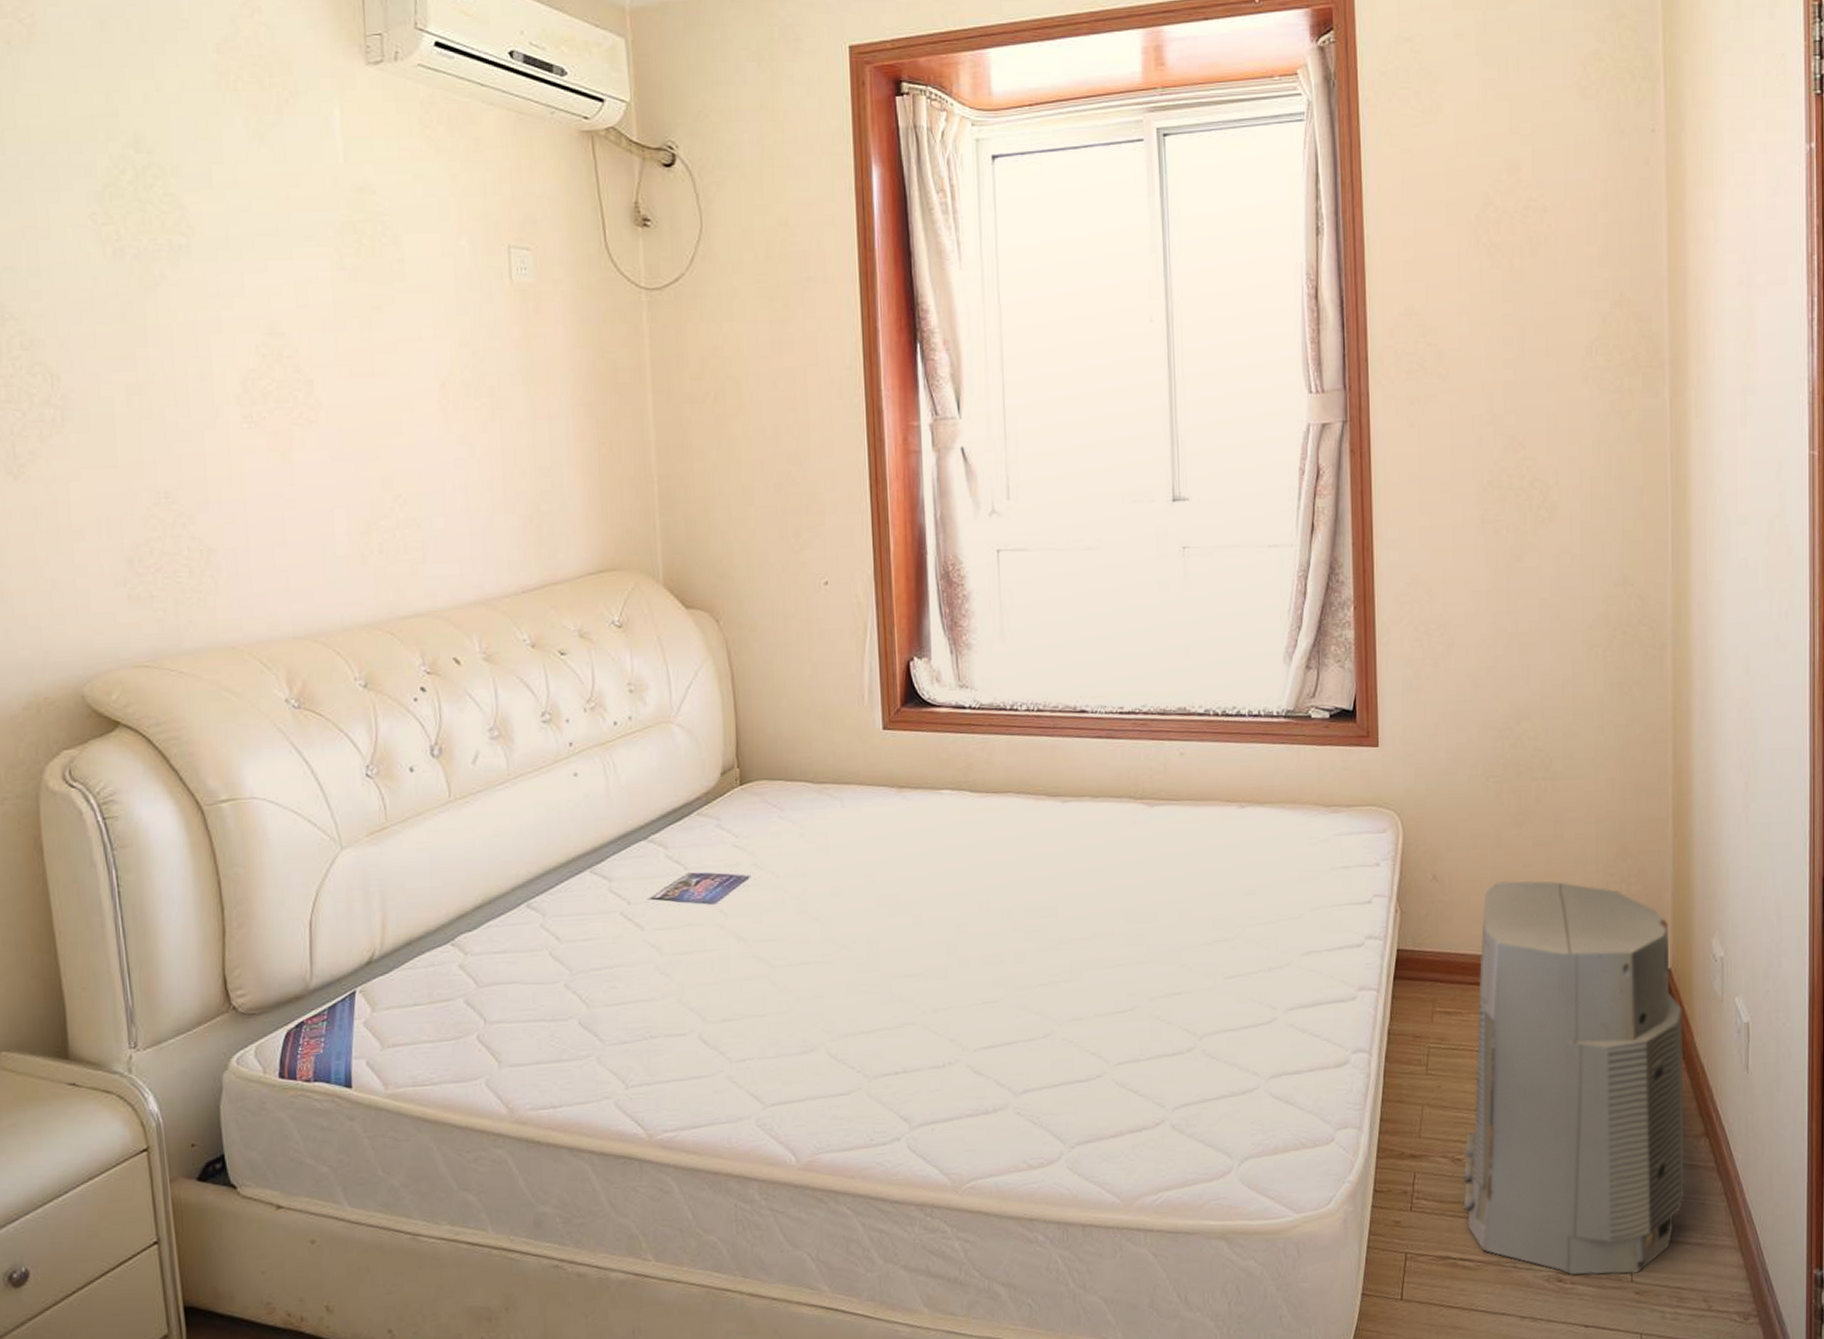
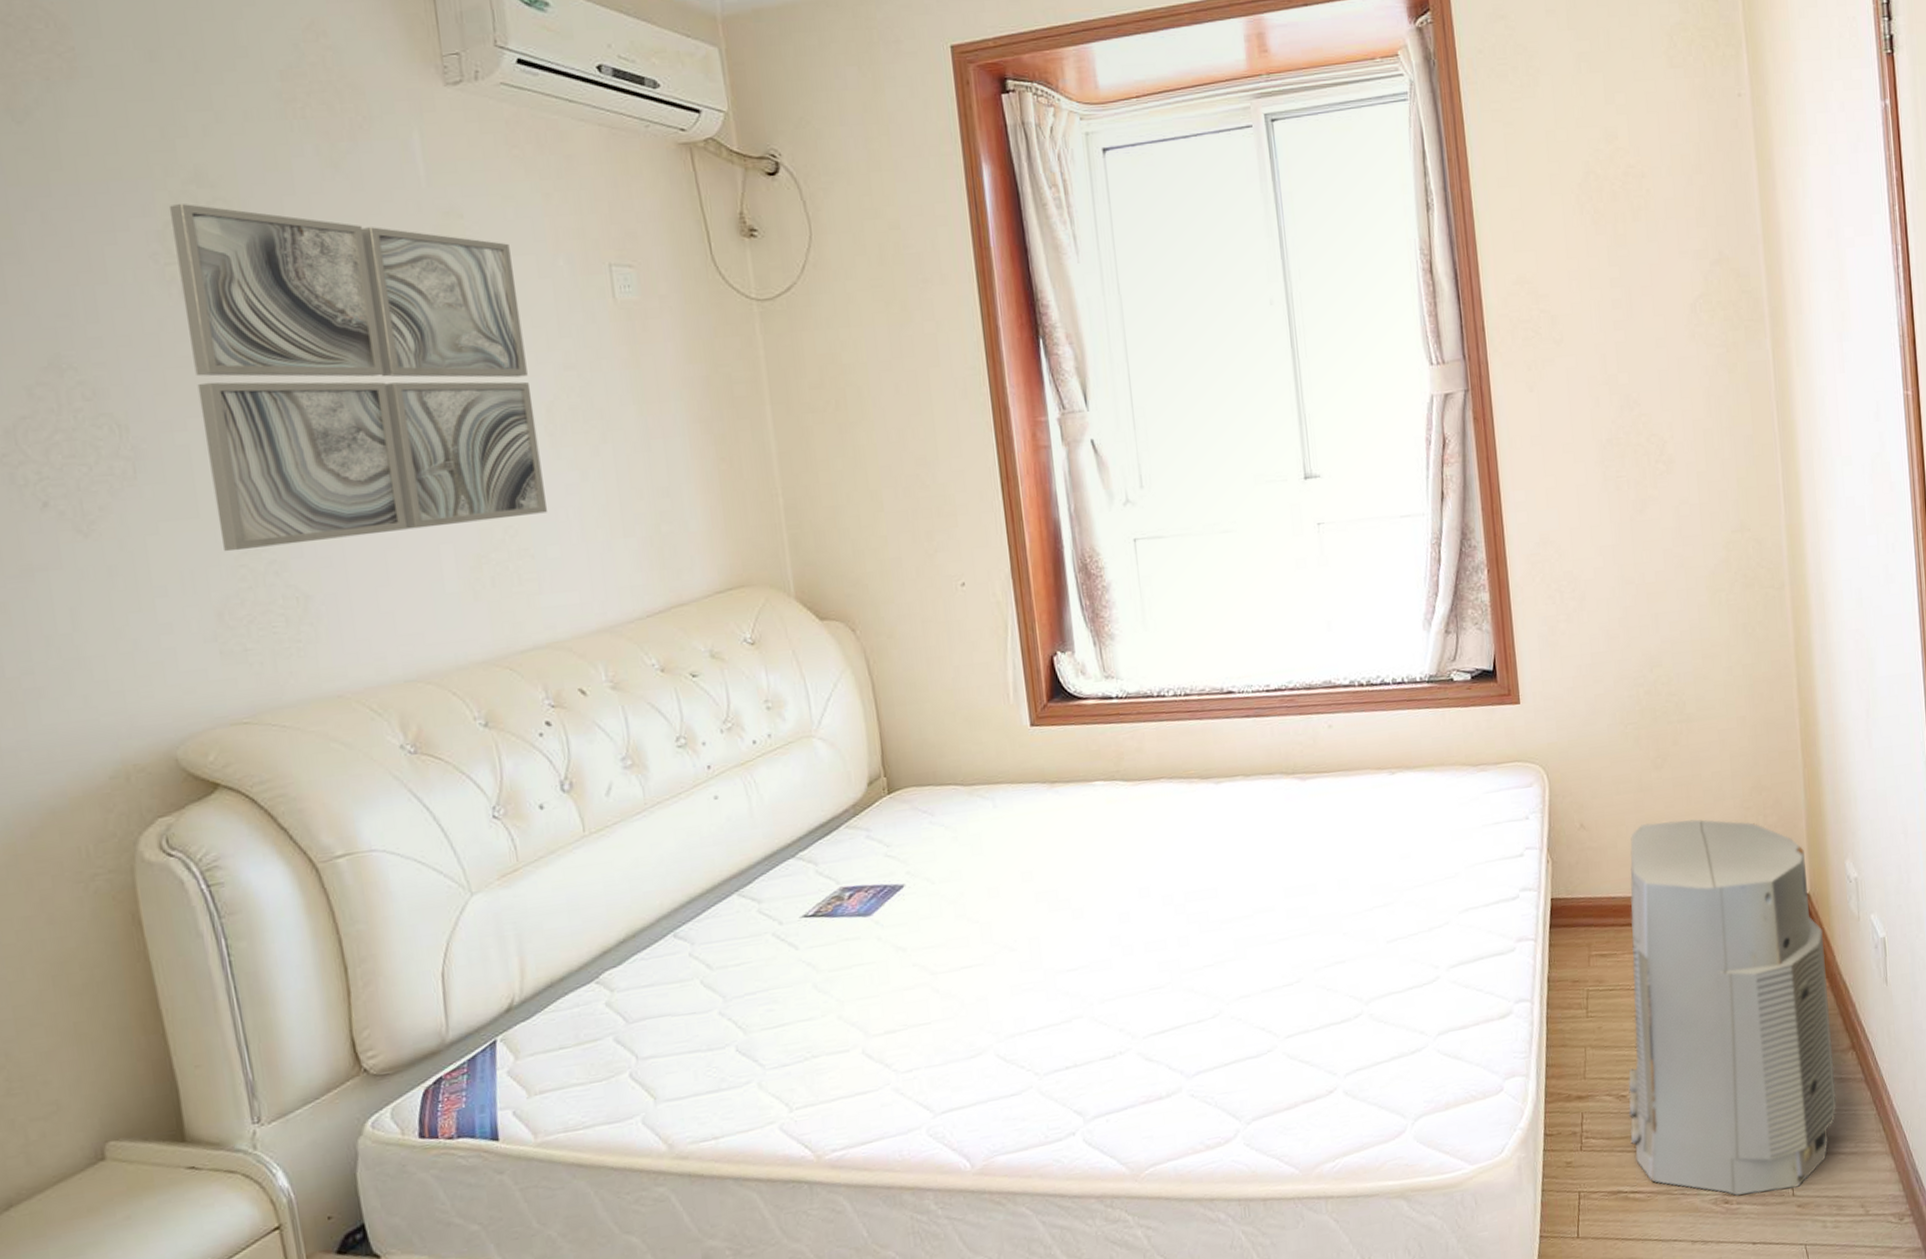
wall art: none [108,166,436,502] -> present [168,203,548,552]

